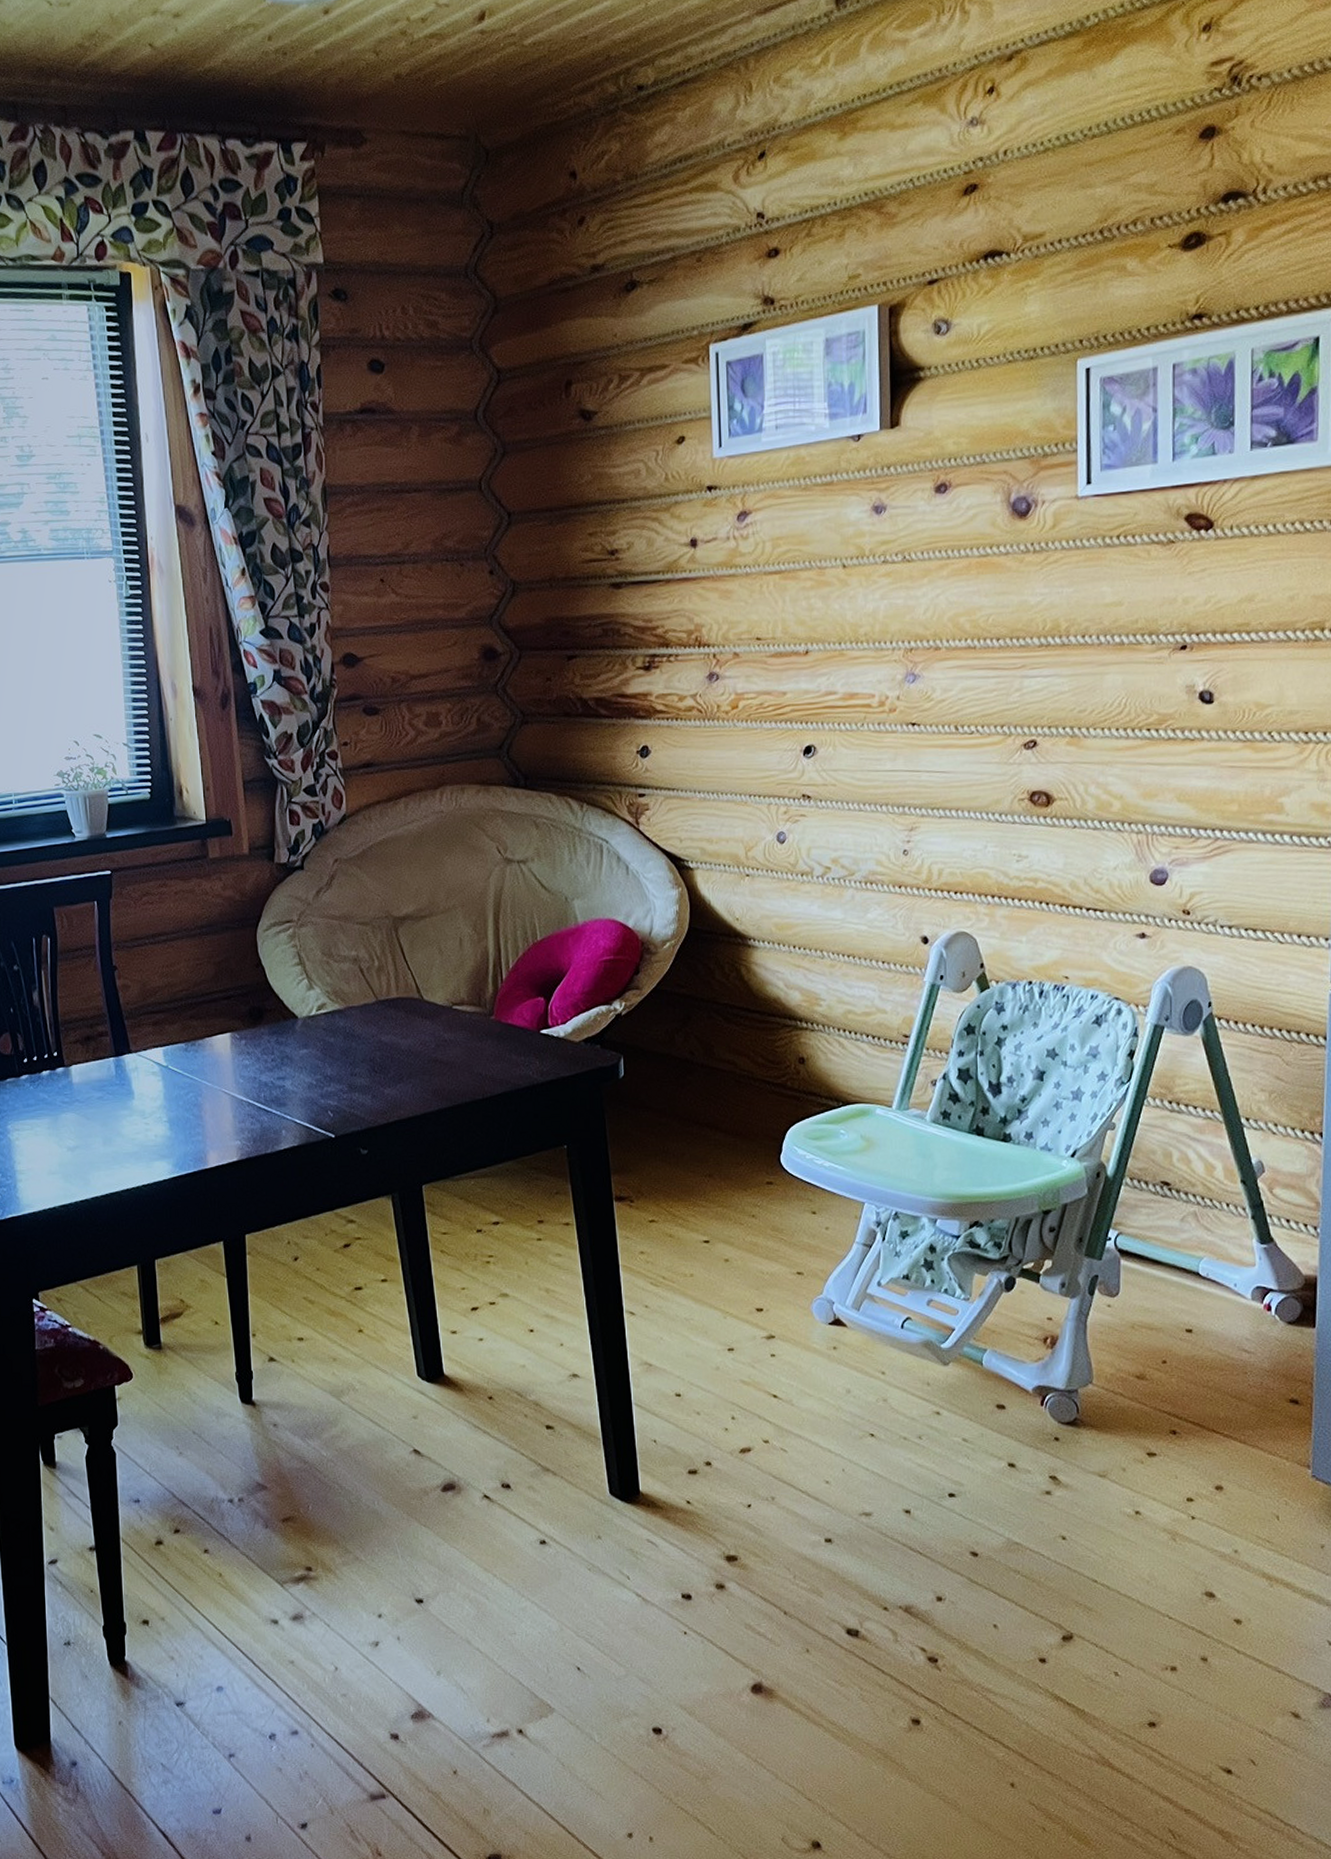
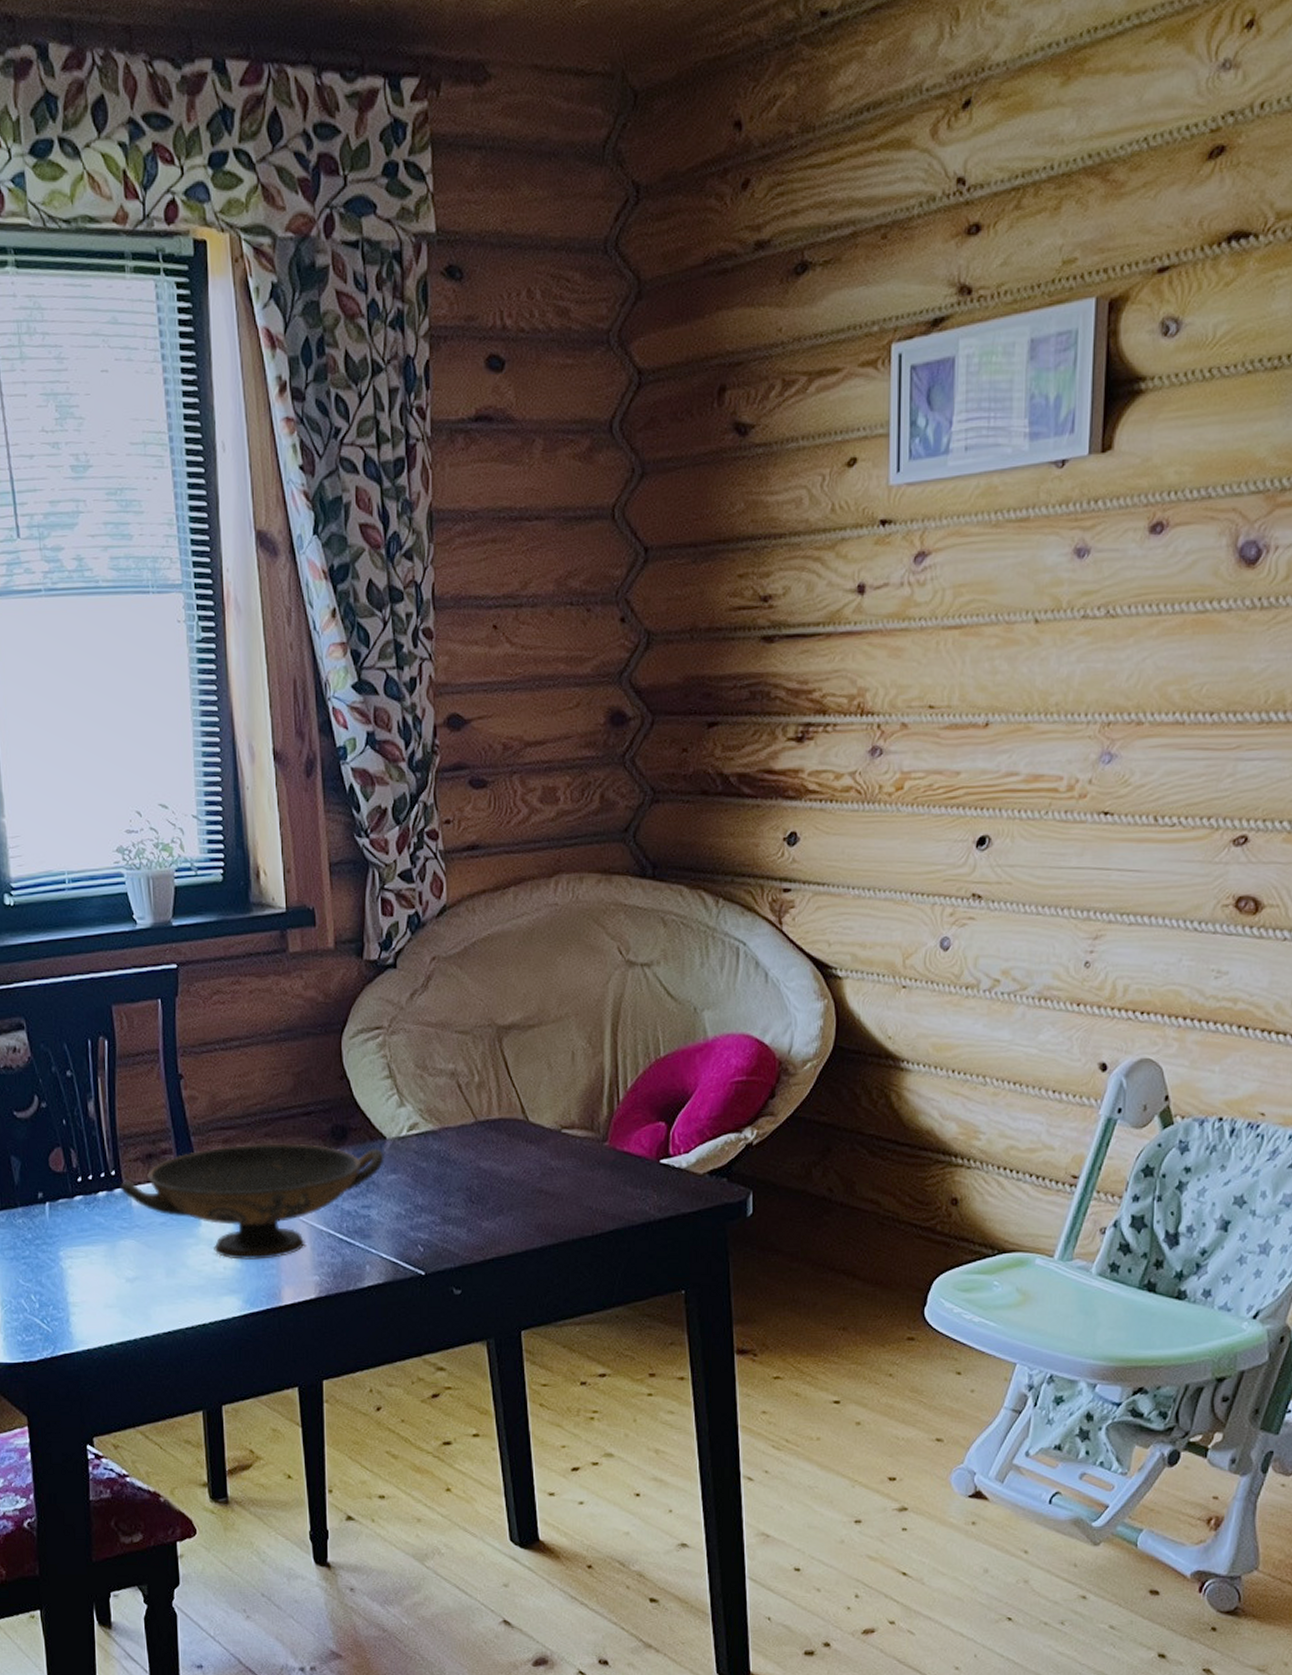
decorative bowl: none [61,1024,297,1128] -> present [119,1143,384,1260]

